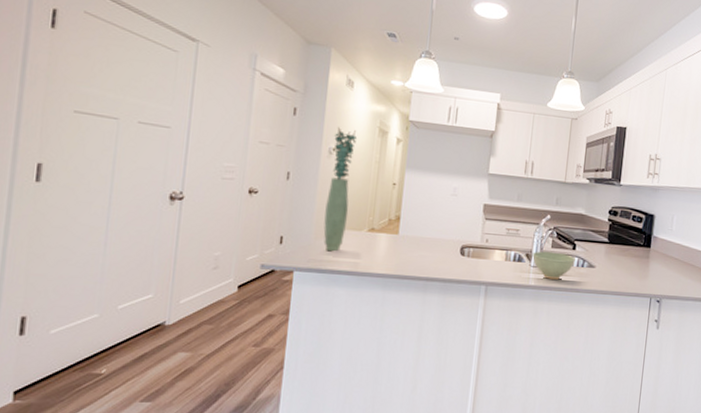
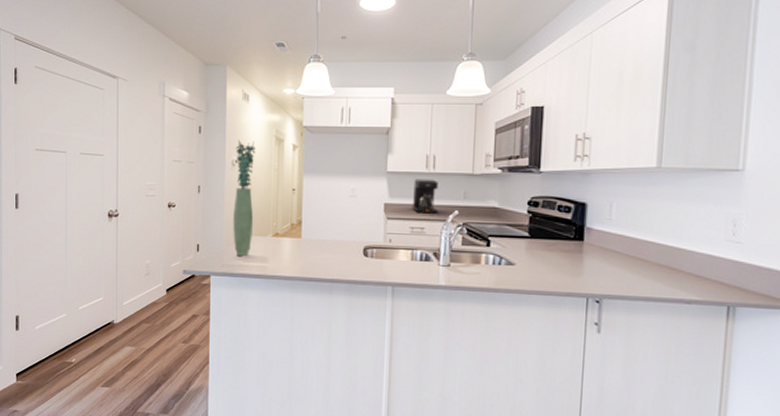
coffee maker: none [509,182,535,217] -> present [411,179,439,214]
bowl: present [532,251,575,280] -> none [441,249,490,279]

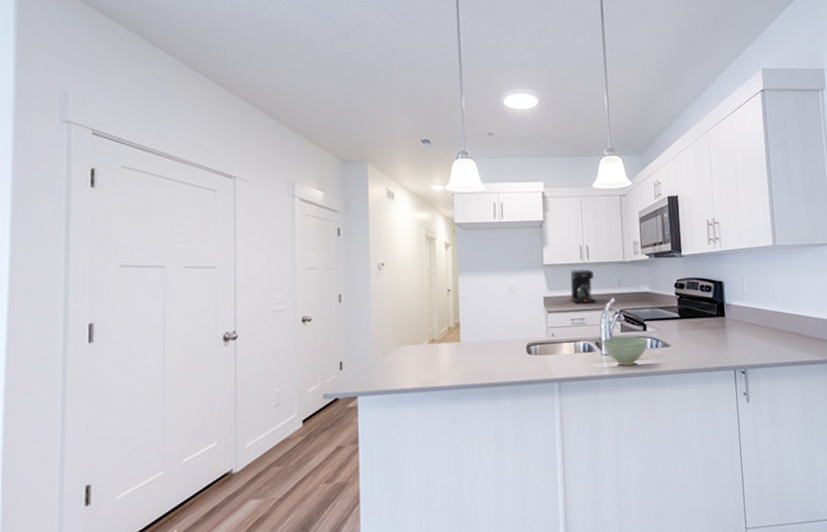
vase: present [233,140,255,257] -> none [382,241,406,371]
bowl: none [441,249,490,279] -> present [602,336,648,366]

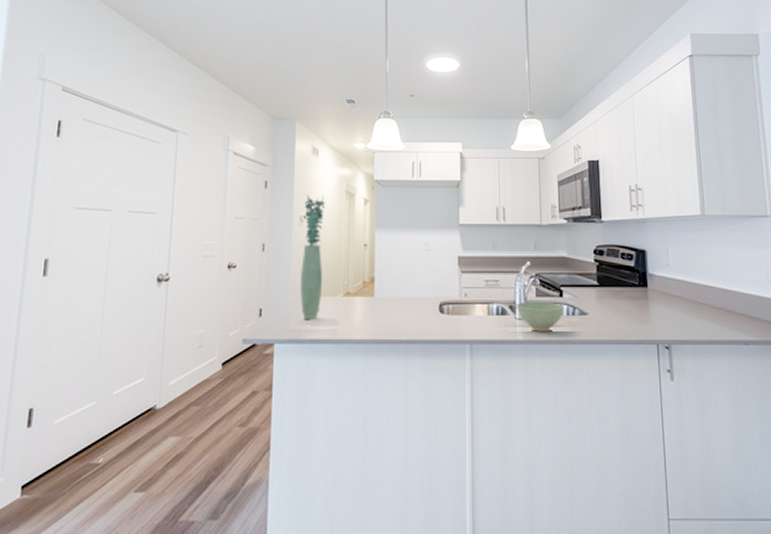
vase: none [382,241,406,371] -> present [300,195,325,321]
coffee maker: present [570,269,596,304] -> none [485,231,511,266]

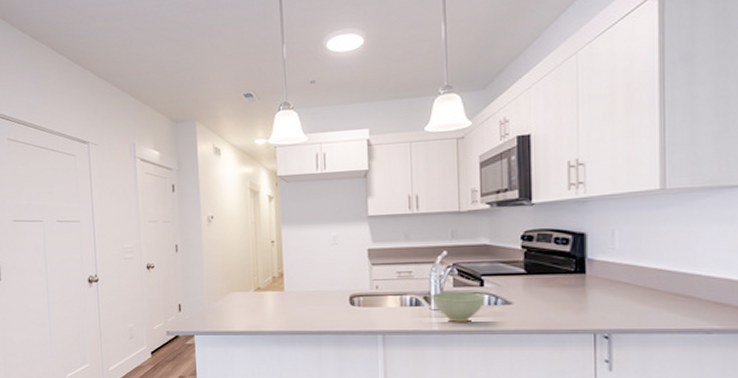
vase: present [300,195,325,321] -> none [211,195,235,314]

